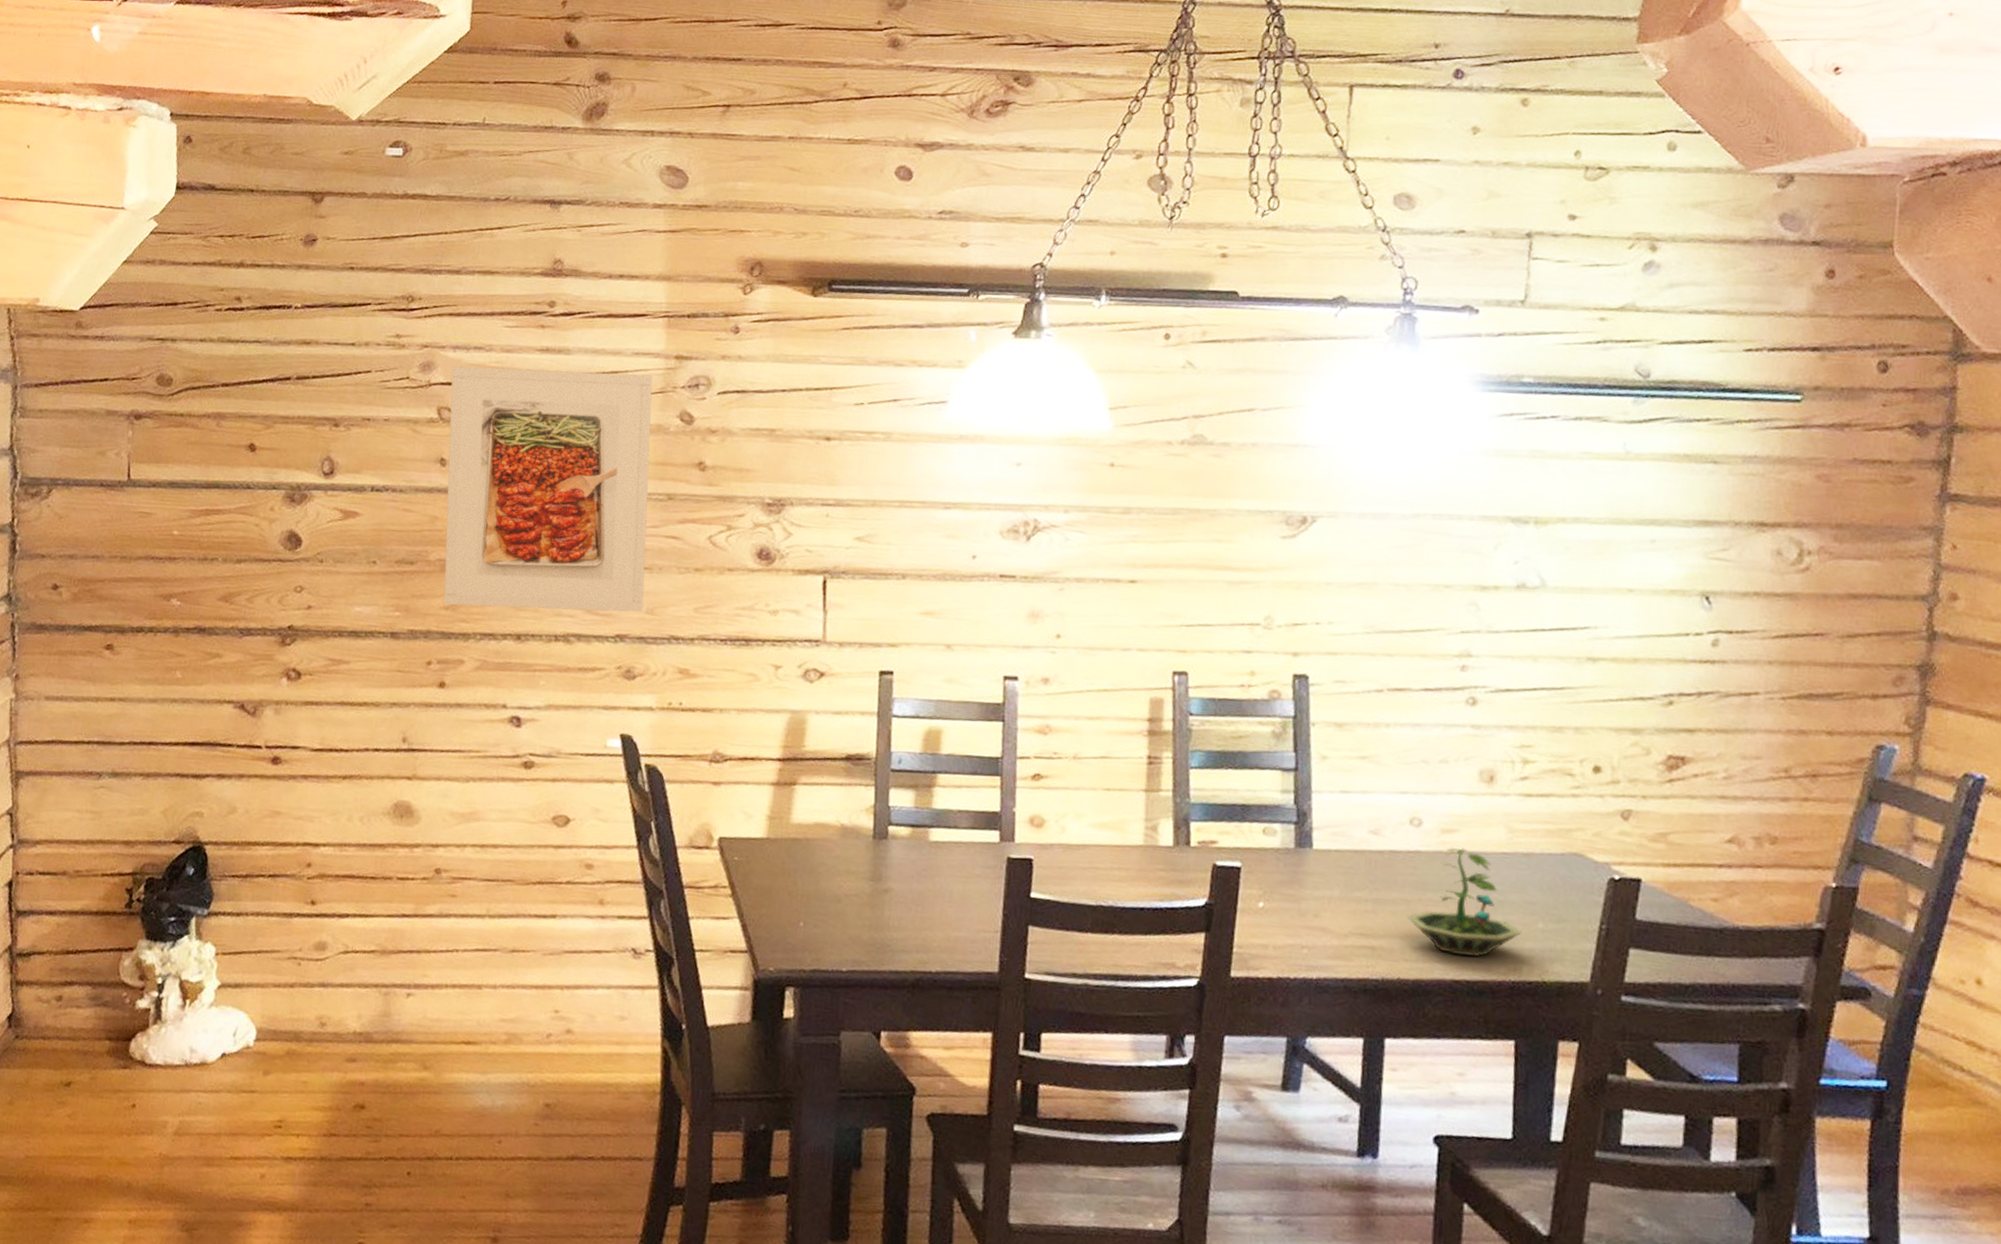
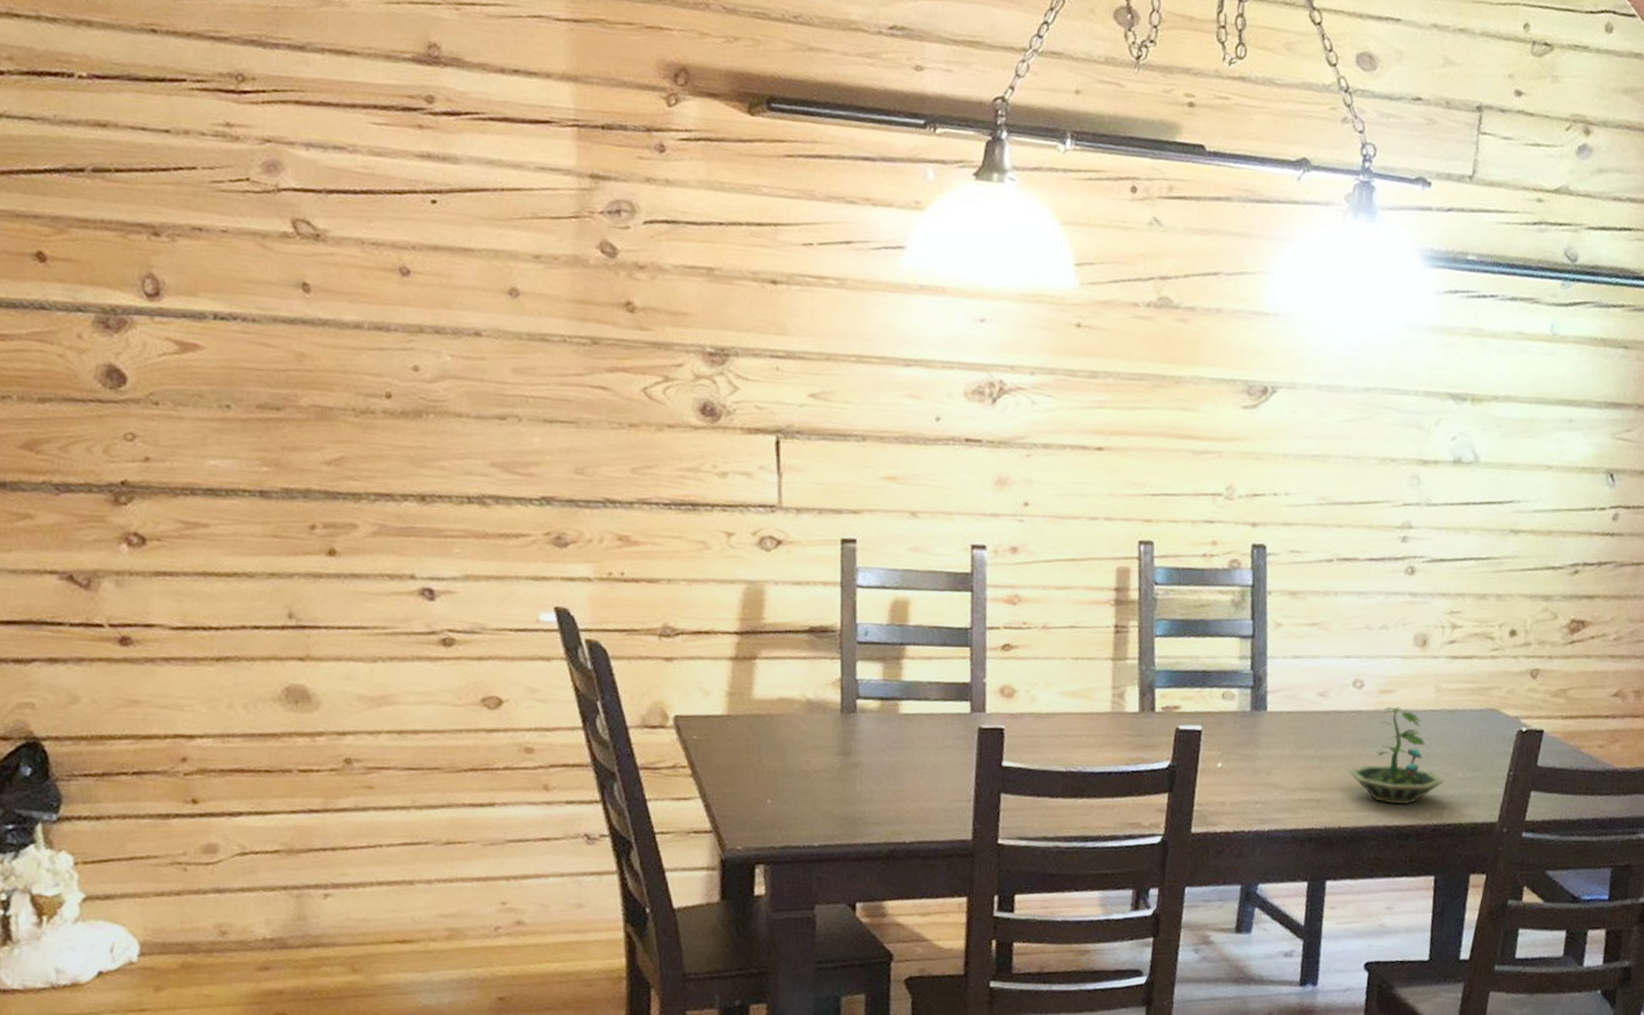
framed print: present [443,366,653,613] -> none [305,168,572,473]

